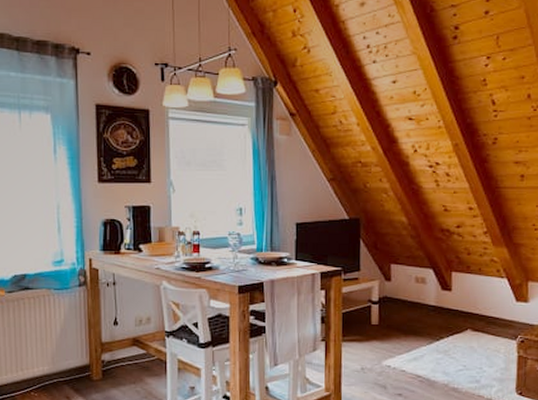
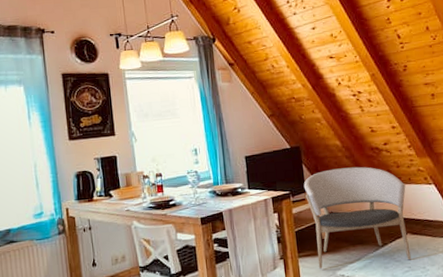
armchair: none [358,248,474,358] -> present [303,166,411,269]

